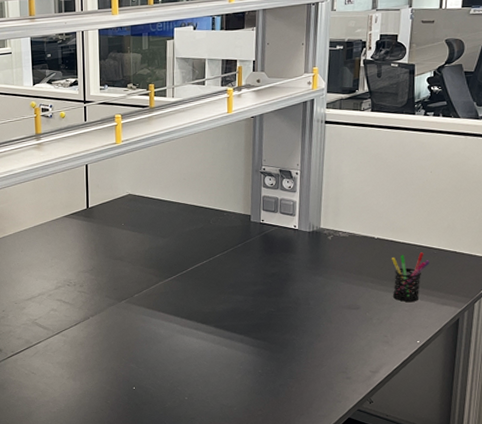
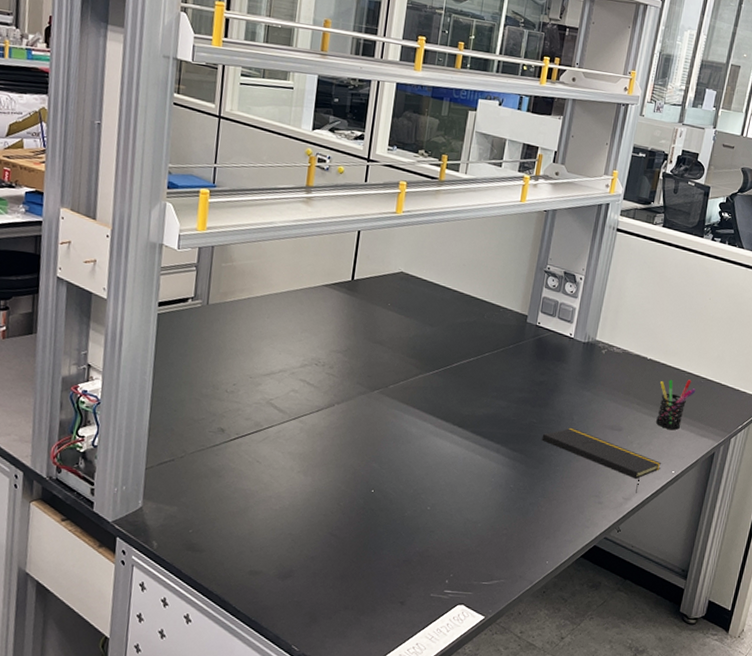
notepad: none [282,312,405,365] -> present [542,427,662,493]

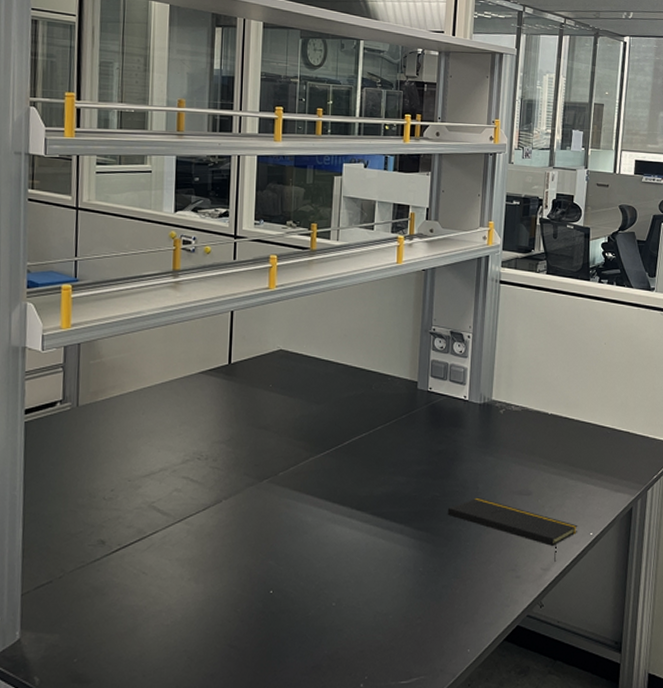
pen holder: present [656,379,695,430] -> none [564,432,603,487]

